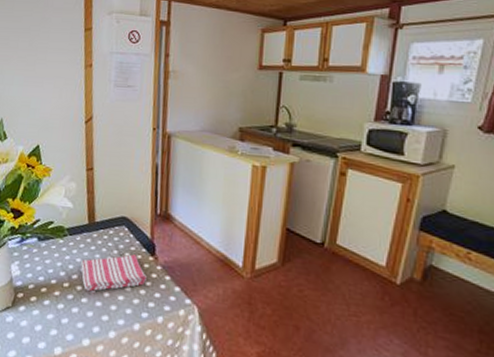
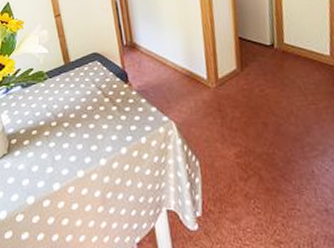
dish towel: present [81,254,147,292] -> none [64,85,125,127]

